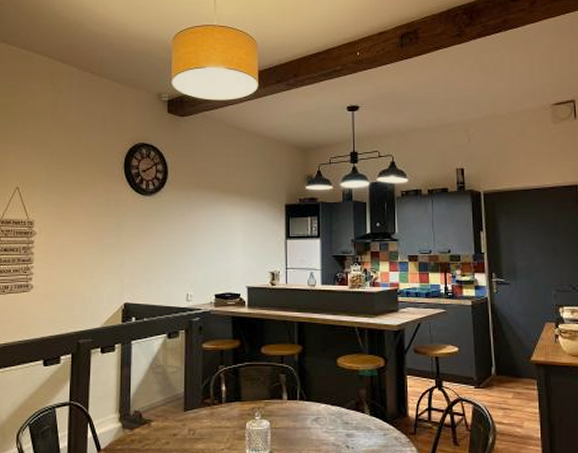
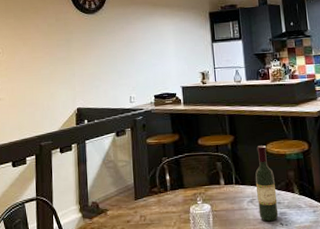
wine bottle: none [322,359,345,443] -> present [255,145,279,222]

